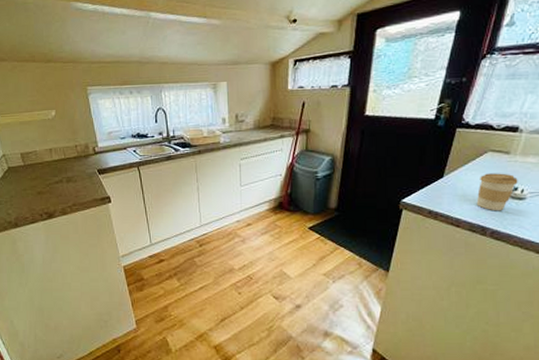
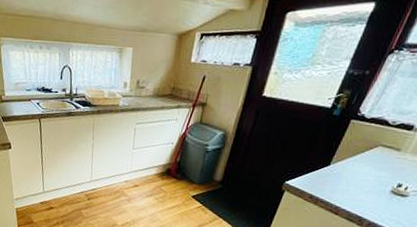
coffee cup: present [476,173,518,211] -> none [358,167,404,205]

